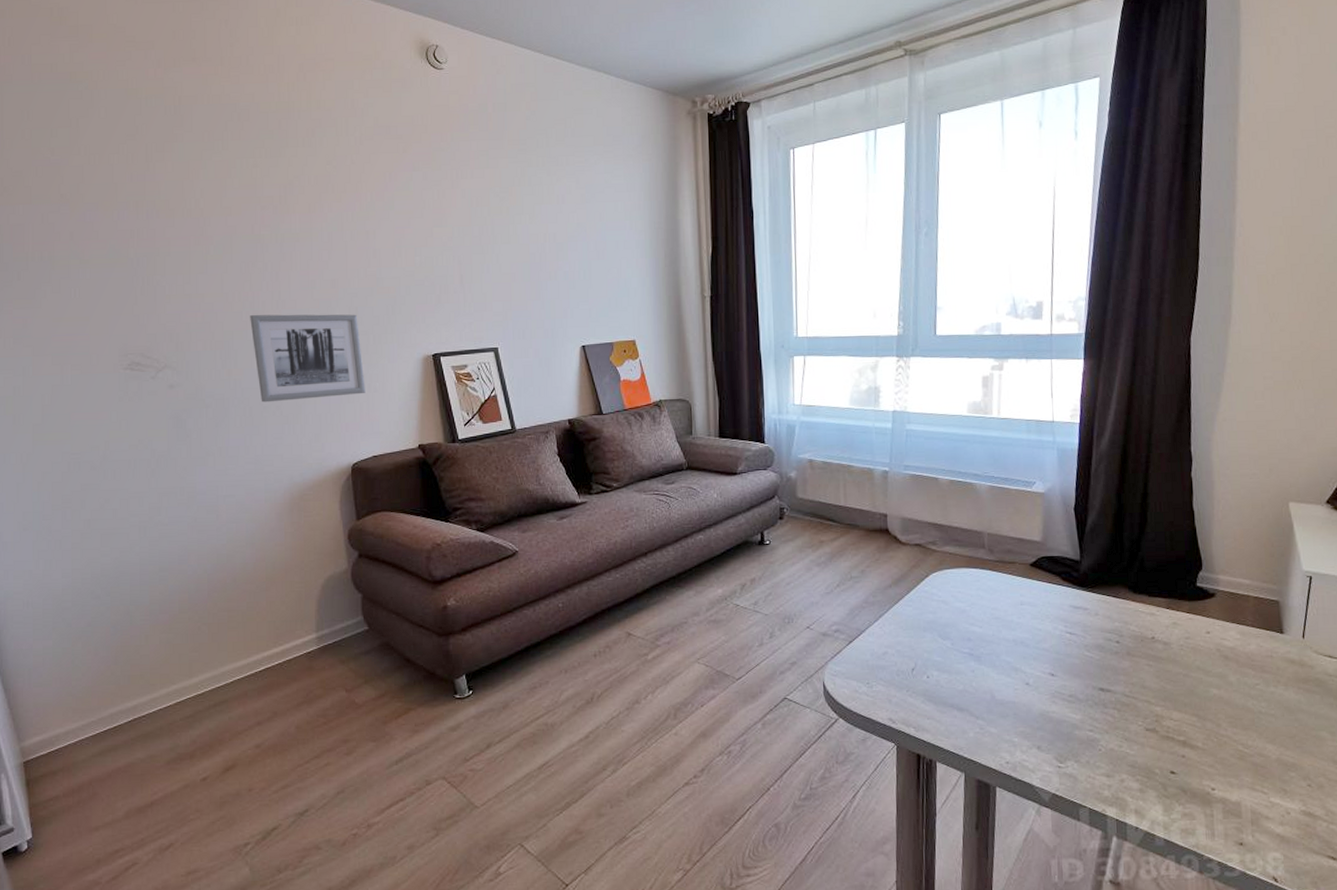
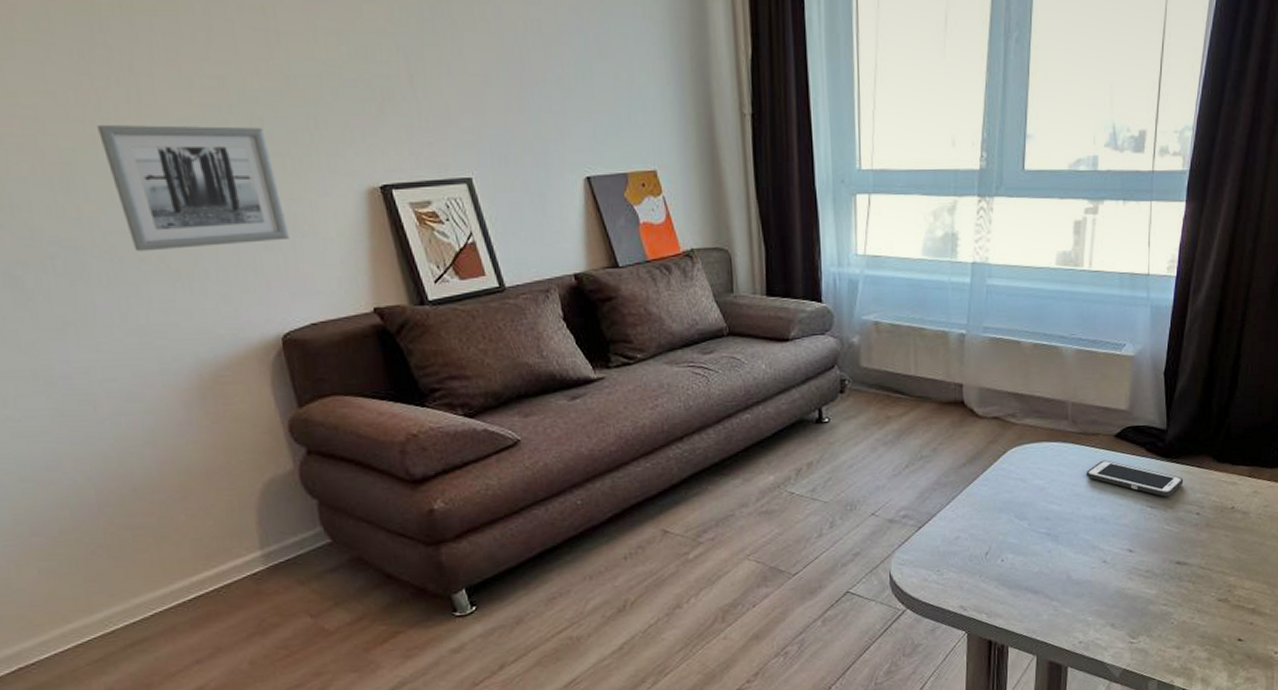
cell phone: none [1004,587,1101,624] -> present [1086,460,1184,497]

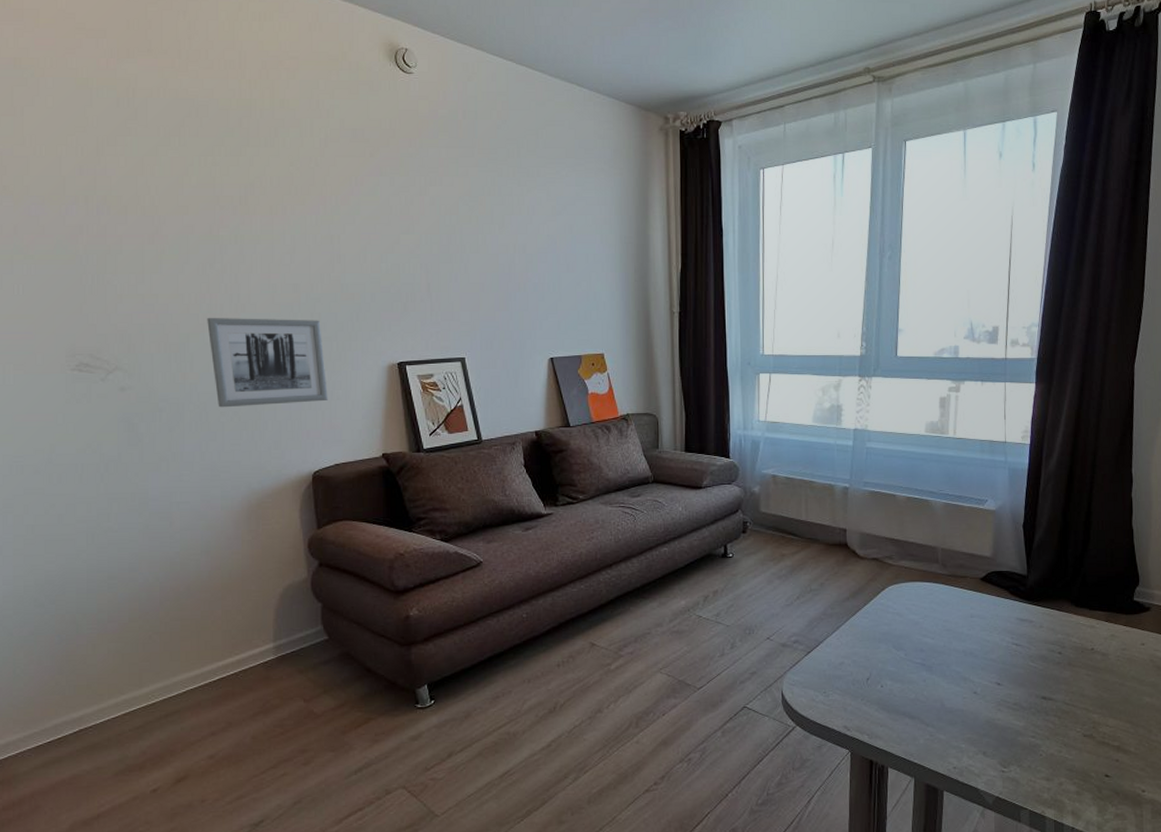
cell phone: present [1086,460,1184,497] -> none [955,600,1045,636]

